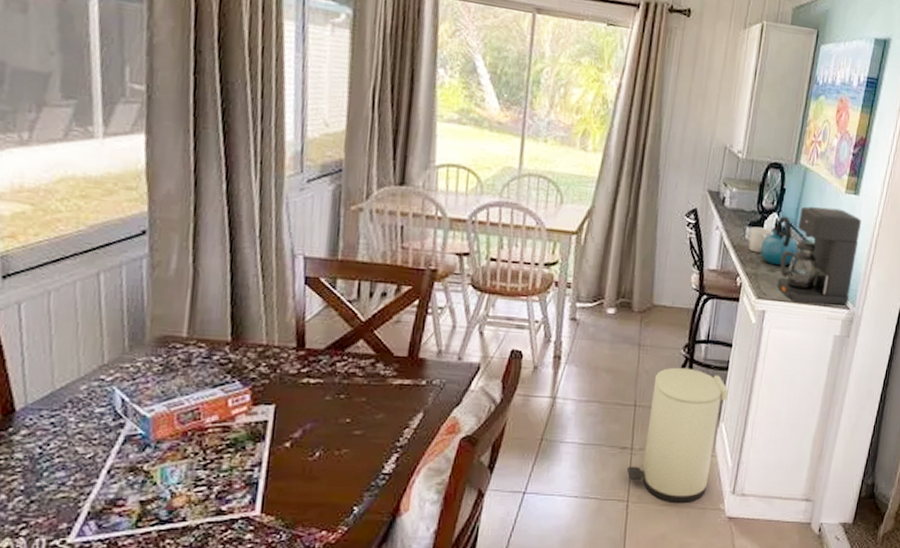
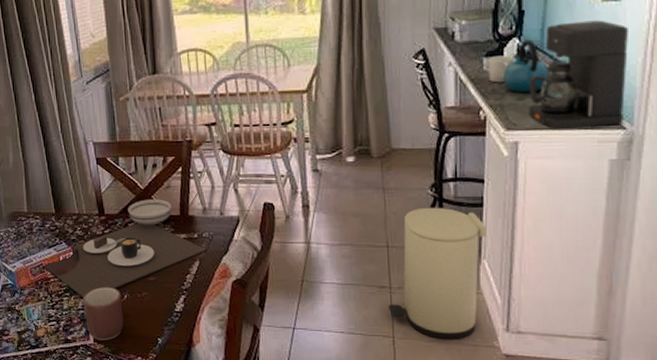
place setting: none [194,363,435,455] -> present [40,223,207,298]
mug: none [252,440,312,511] -> present [83,286,124,340]
bowl: none [338,334,398,367] -> present [128,199,172,226]

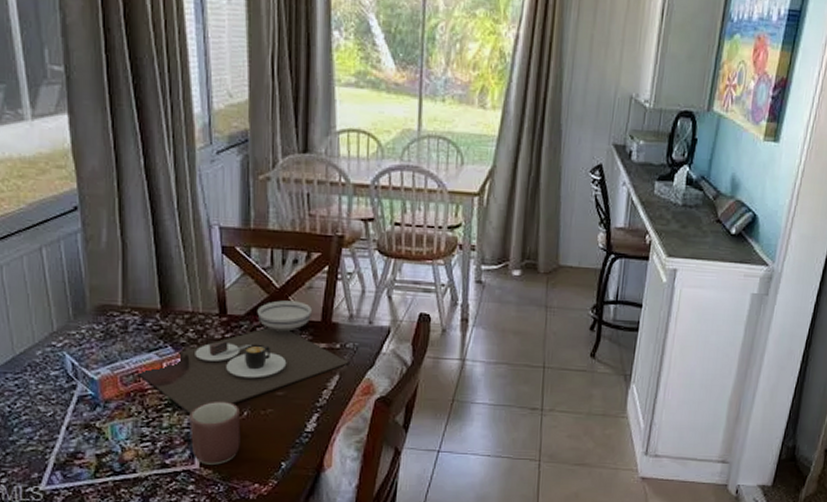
pedal bin: present [388,207,487,339] -> none [537,328,639,463]
mug: present [488,55,514,83] -> none [657,181,683,209]
kettle: present [502,39,550,93] -> none [670,168,712,222]
coffee maker: present [528,20,628,131] -> none [688,156,782,263]

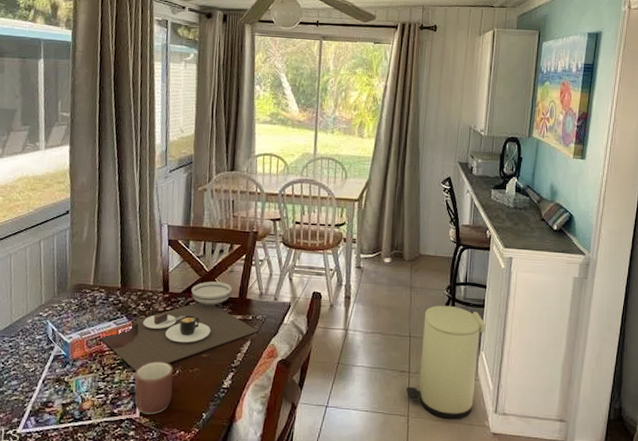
pedal bin: none [537,328,639,463] -> present [406,305,486,419]

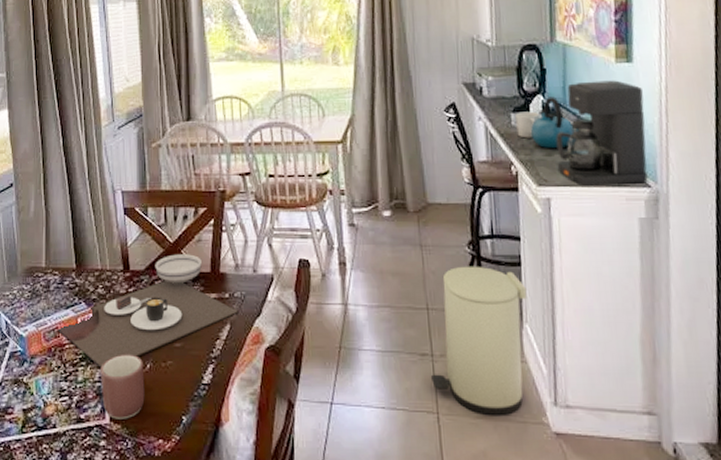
mug: none [494,189,513,210] -> present [515,111,541,139]
kettle: none [504,179,537,220] -> present [530,96,575,149]
coffee maker: none [520,170,589,253] -> present [556,80,648,188]

